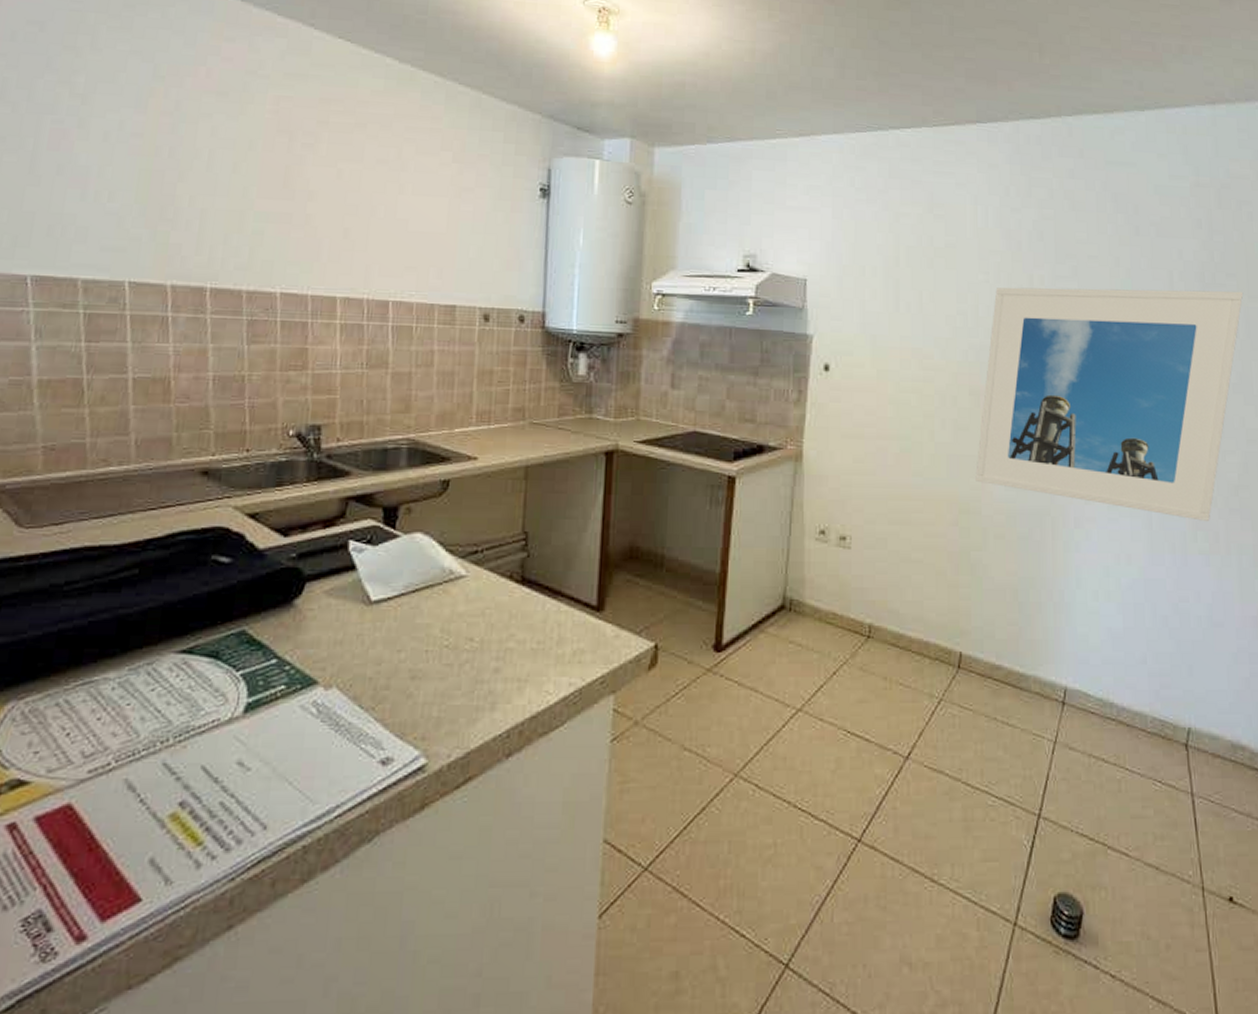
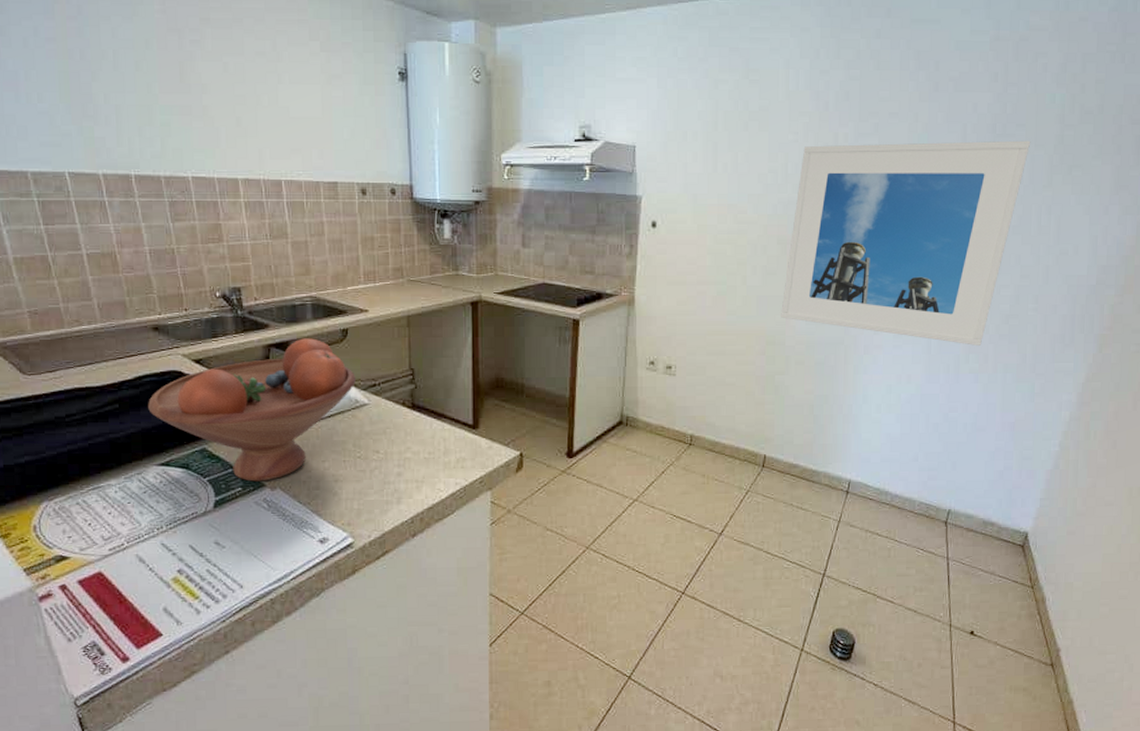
fruit bowl: none [177,490,453,677] -> present [148,338,356,482]

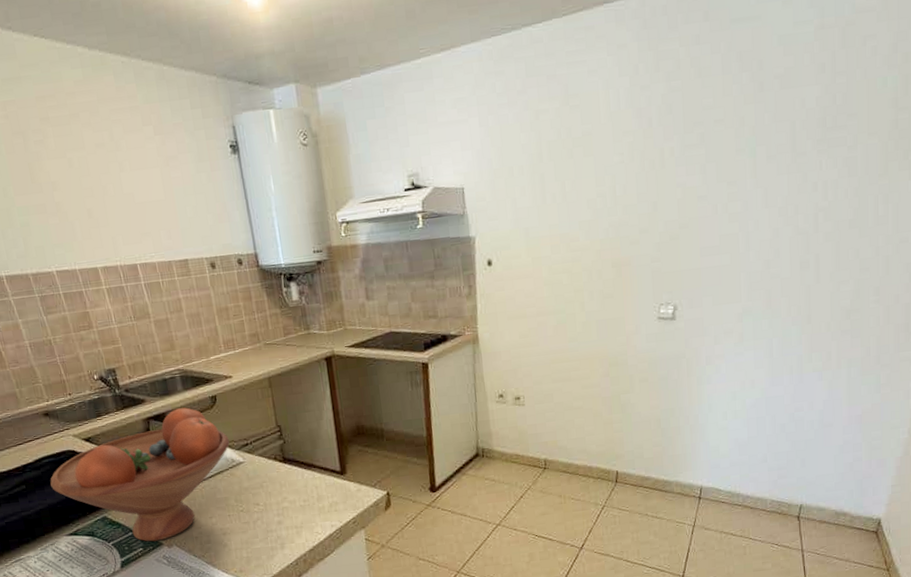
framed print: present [781,140,1031,347] -> none [621,130,864,345]

